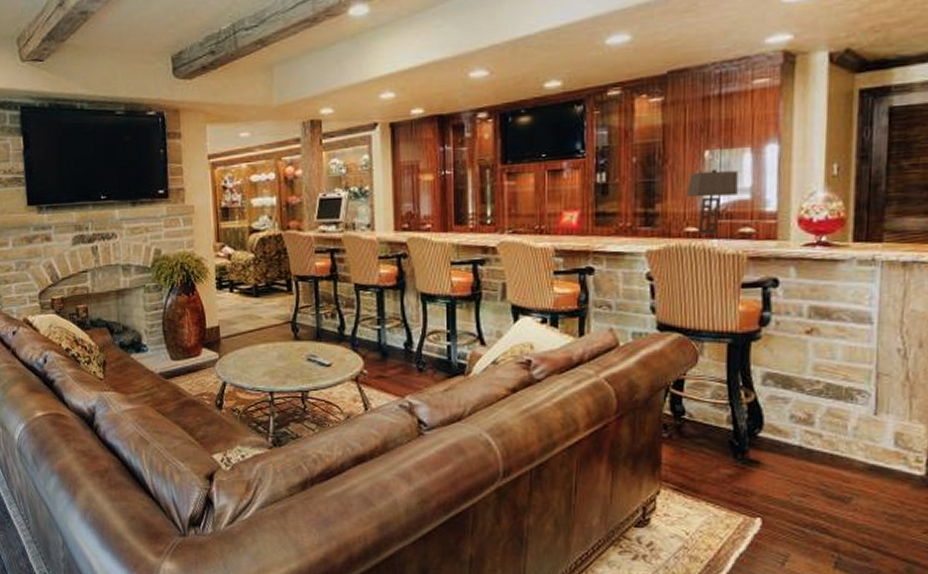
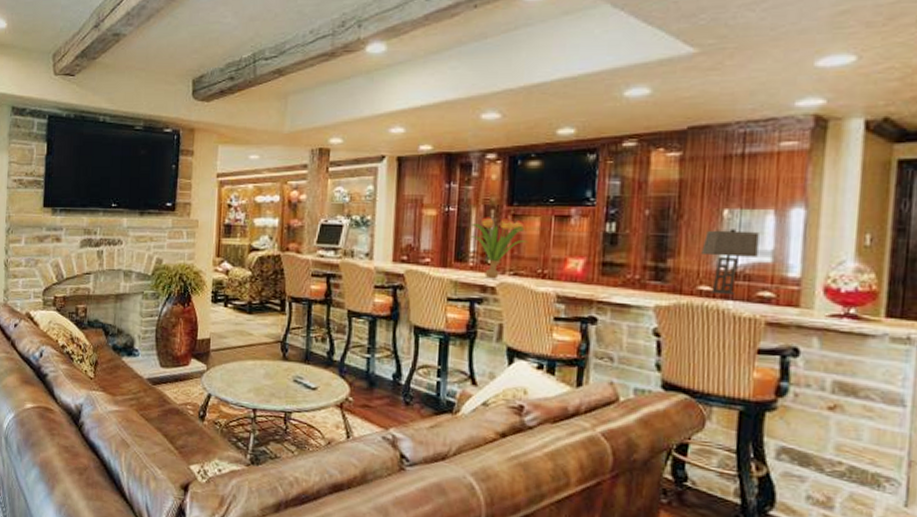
flower arrangement: none [469,176,523,239] -> present [471,217,528,279]

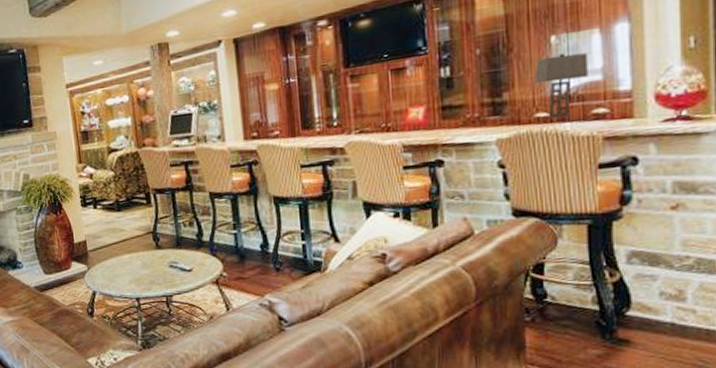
flower arrangement: present [471,217,528,279] -> none [313,79,368,141]

